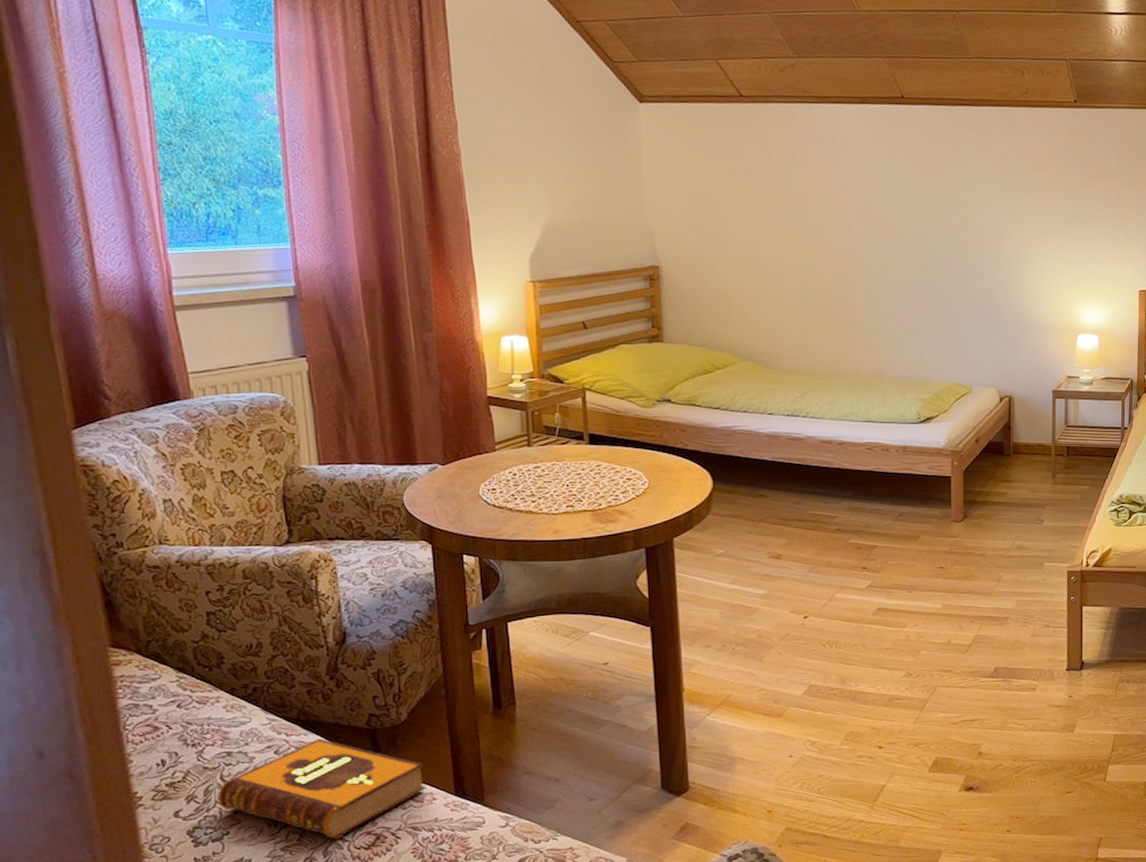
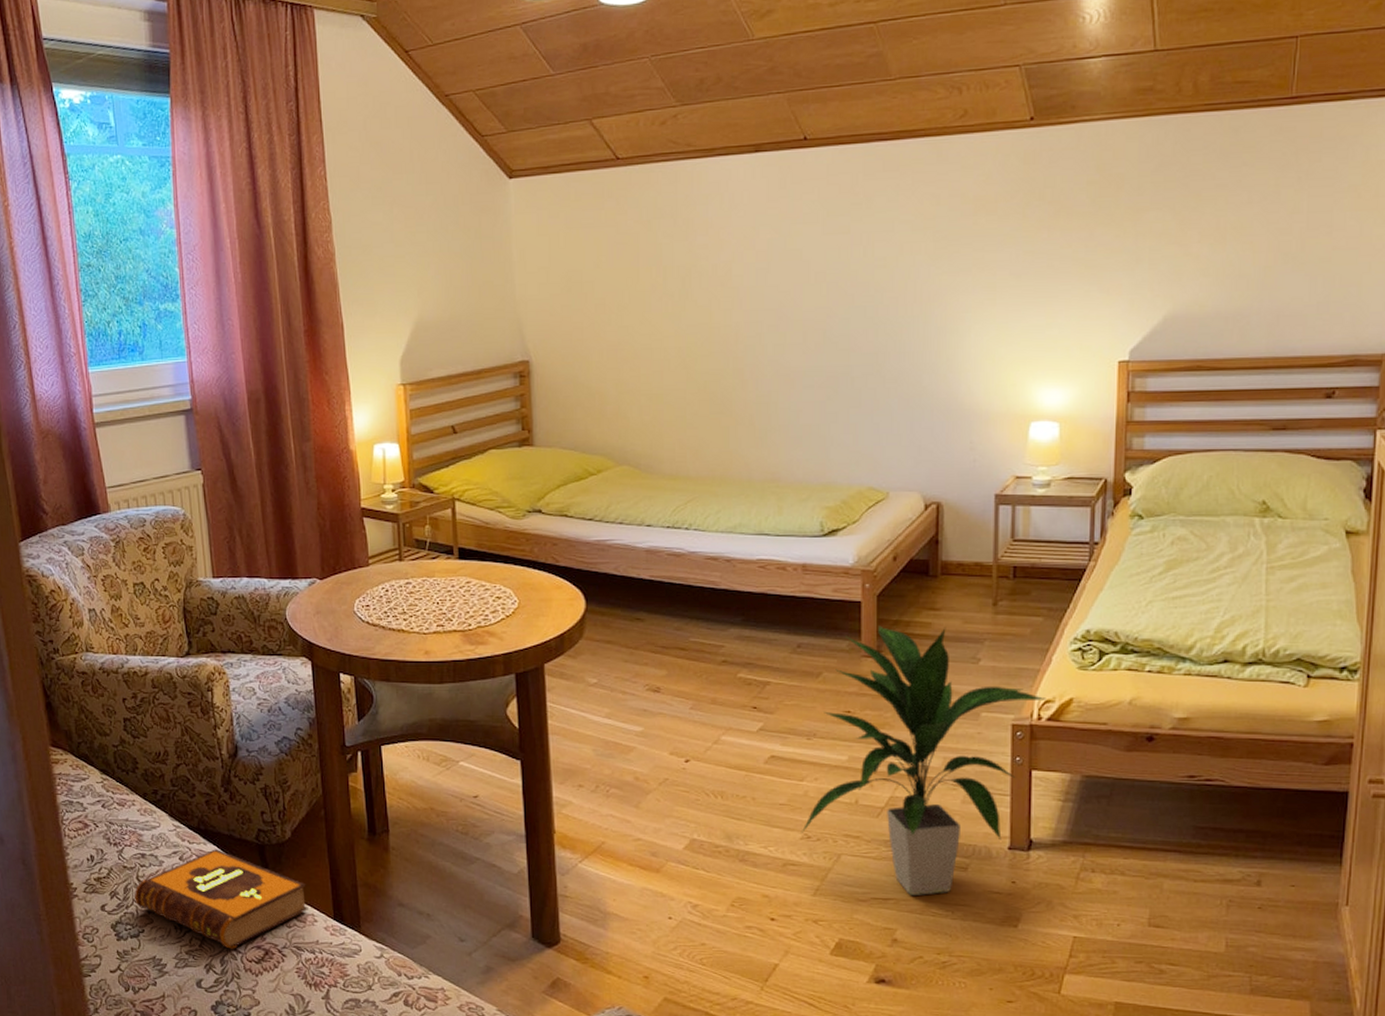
indoor plant: none [903,495,1092,715] -> present [800,625,1046,895]

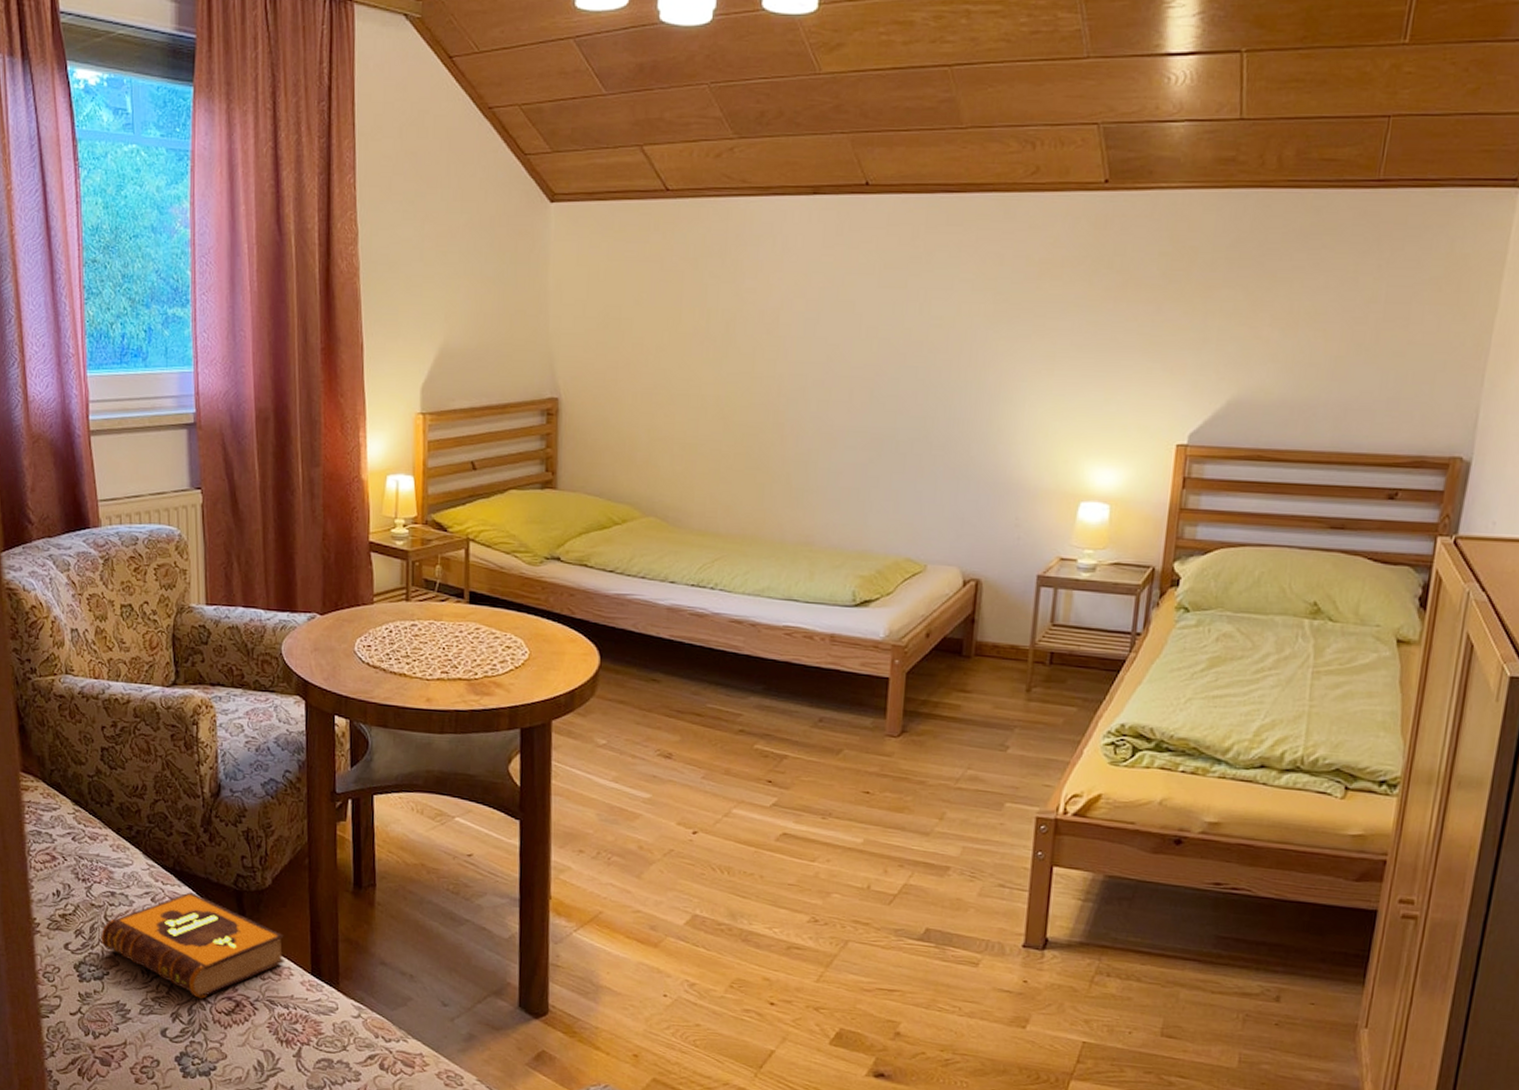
indoor plant: present [800,625,1046,895] -> none [808,704,1074,989]

